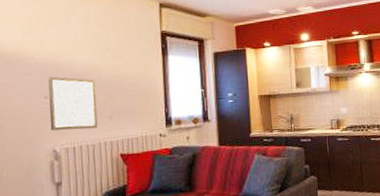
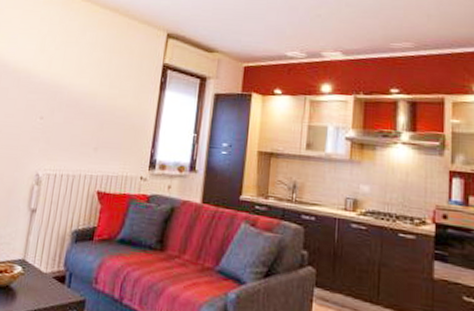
wall art: present [48,76,98,131] -> none [38,97,89,158]

